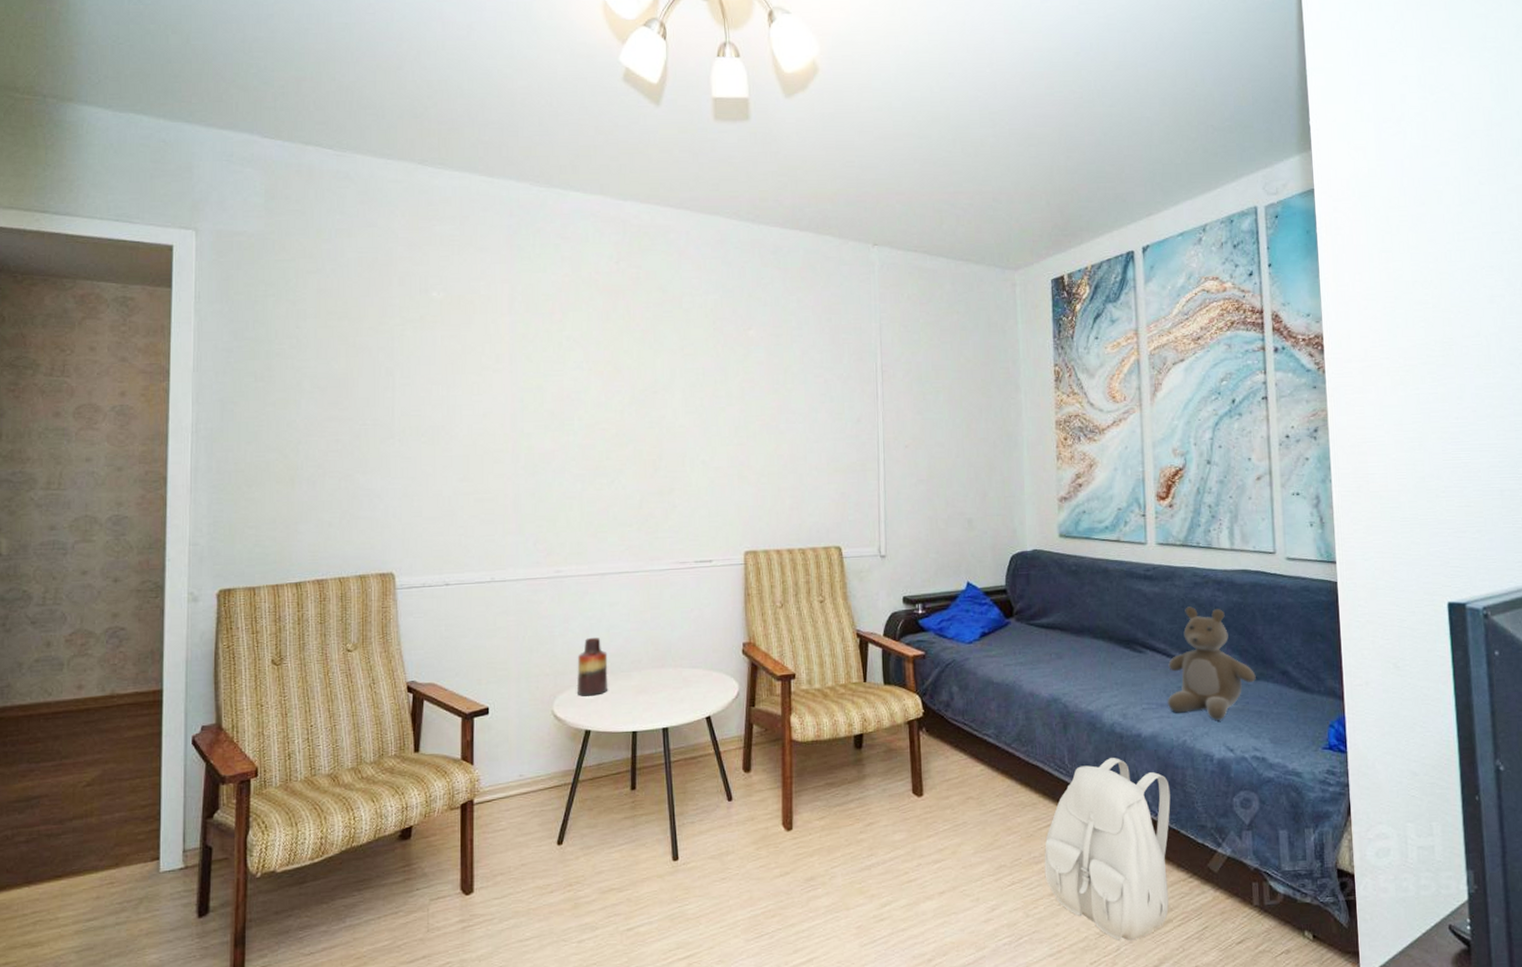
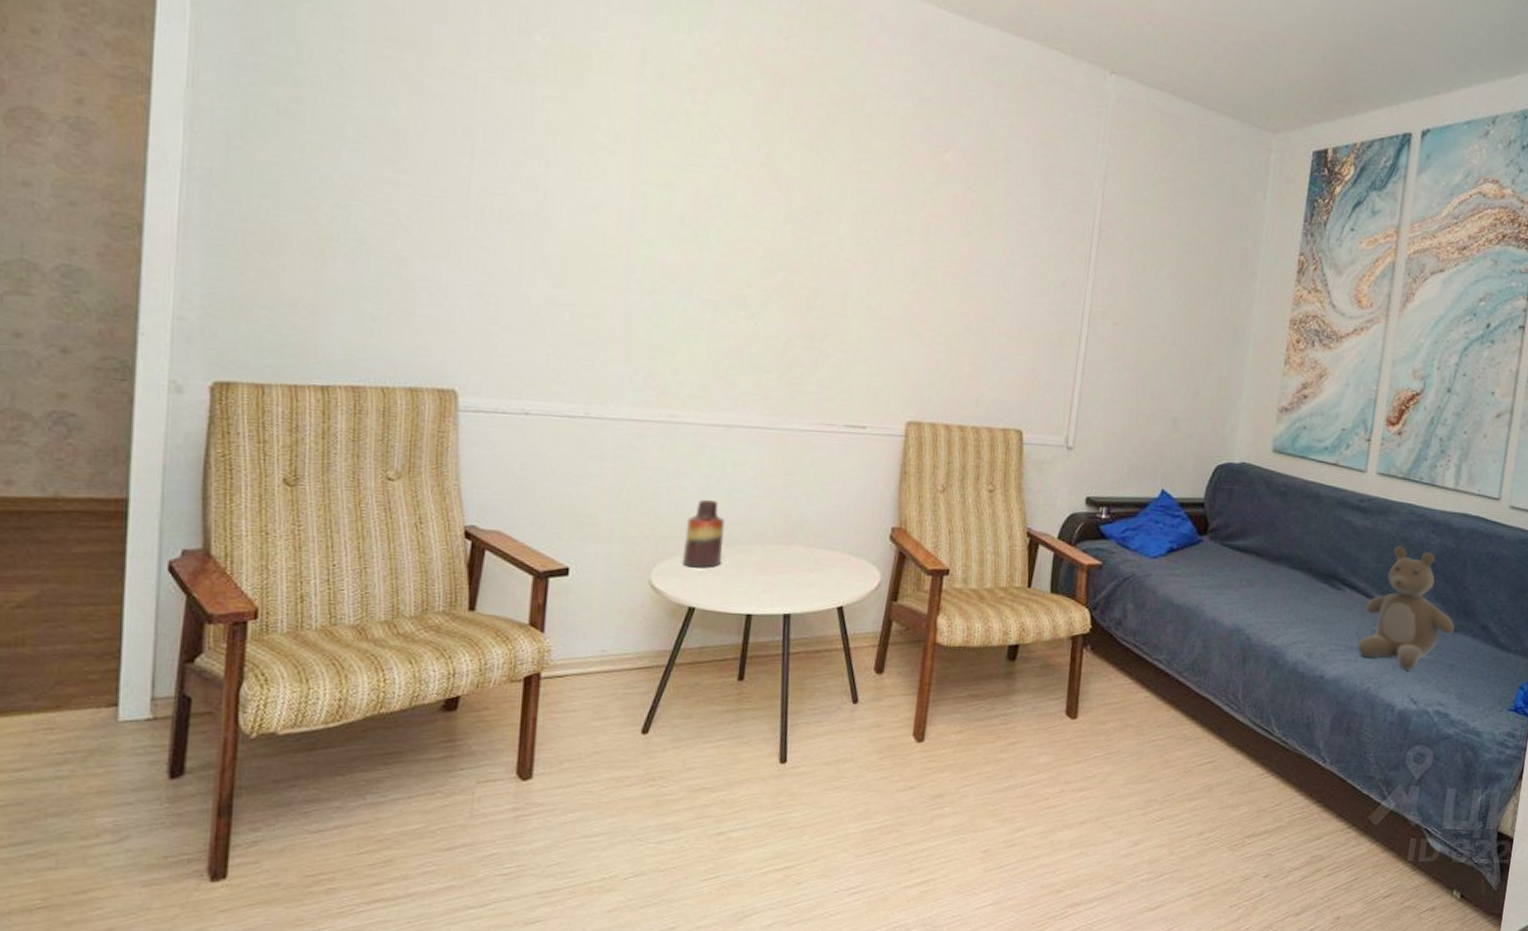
backpack: present [1044,758,1171,941] -> none [1196,698,1344,887]

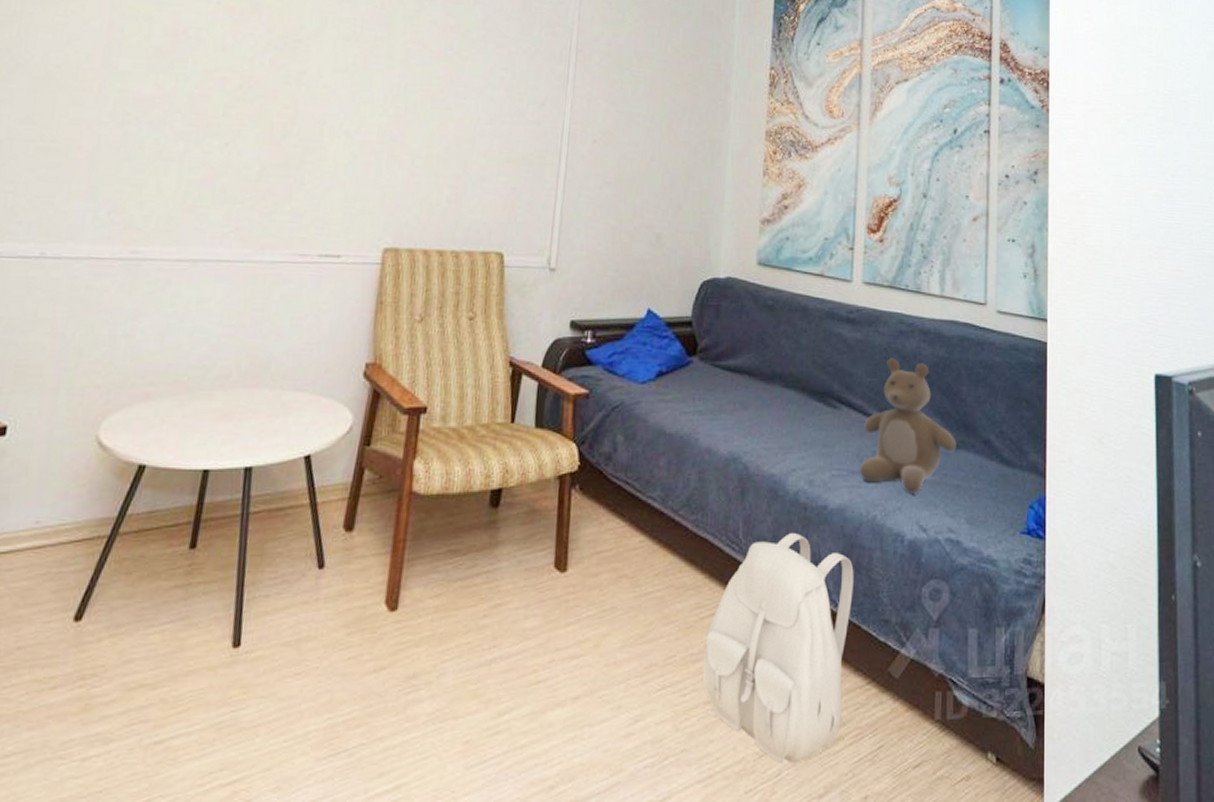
vase: present [683,500,725,569] -> none [136,342,186,421]
backpack: none [1196,698,1344,887] -> present [702,533,854,764]

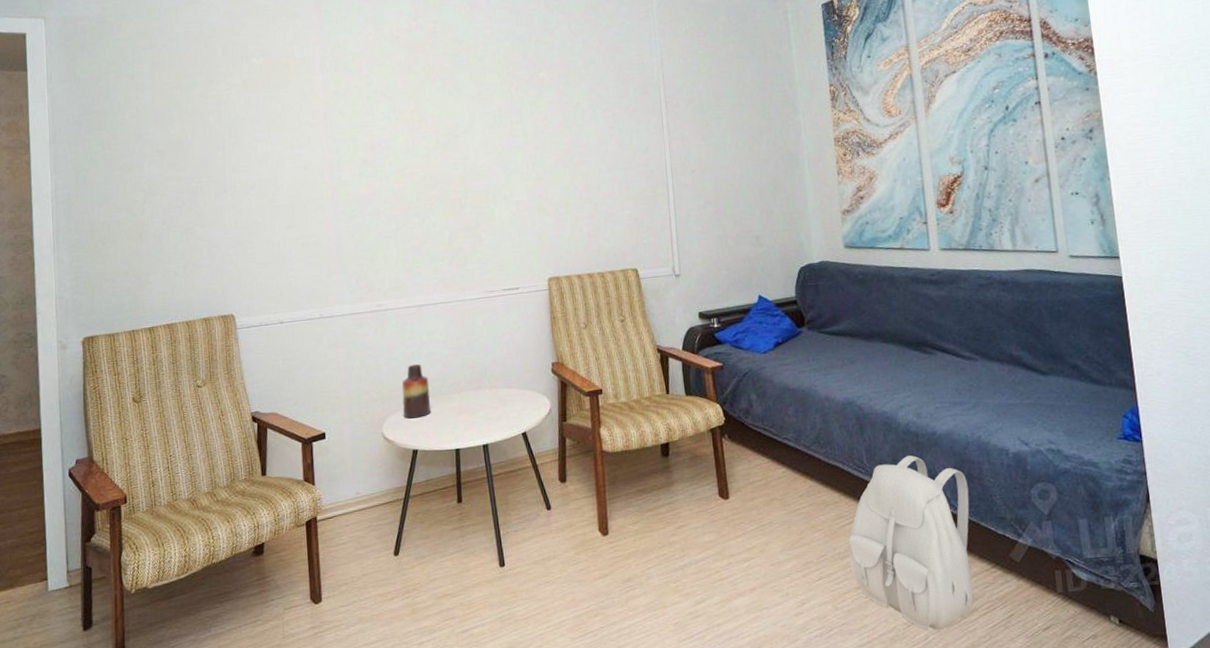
vase: none [136,342,186,421] -> present [401,364,431,420]
teddy bear: present [860,358,957,493] -> none [958,307,1046,416]

